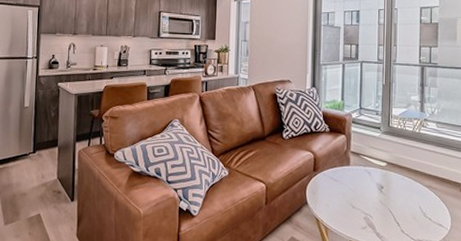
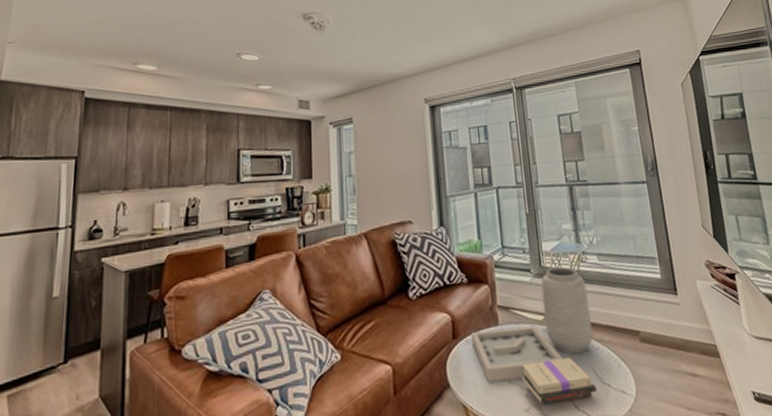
decorative tray: none [327,167,397,206] -> present [470,325,563,382]
books: none [363,195,420,227] -> present [522,357,597,406]
vase: none [386,128,424,193] -> present [540,266,593,354]

